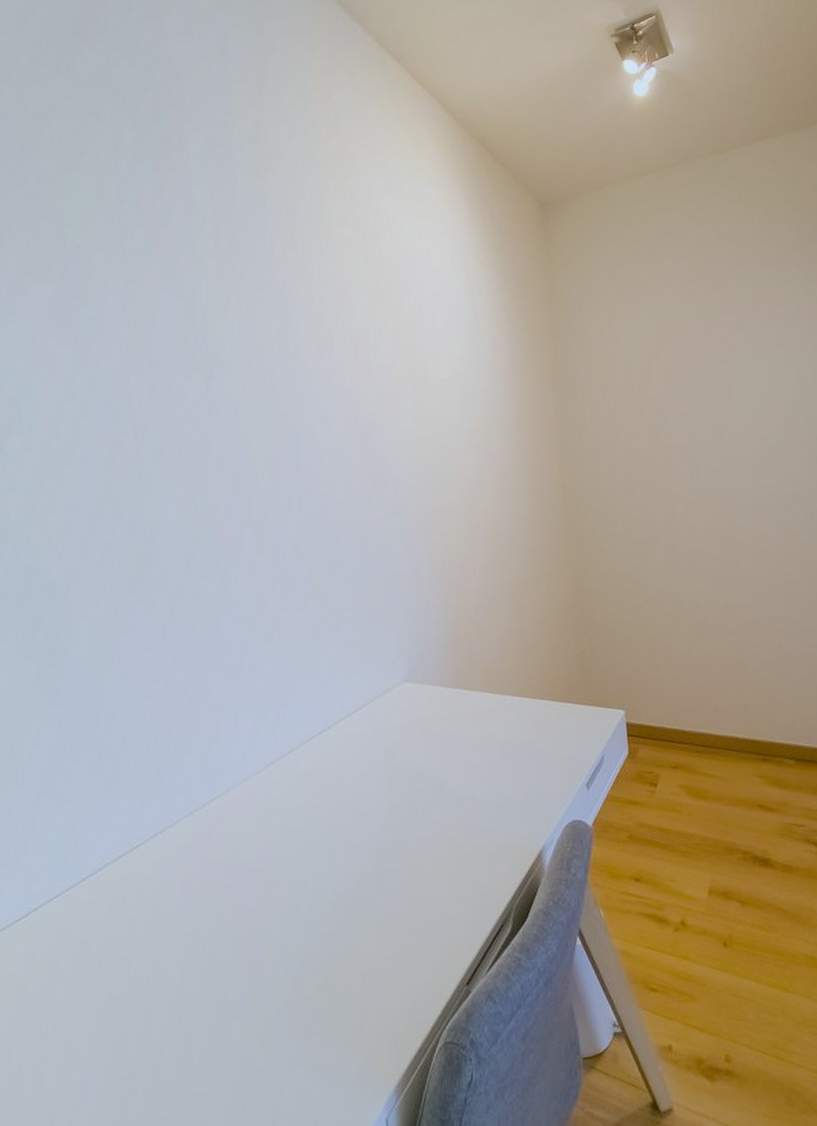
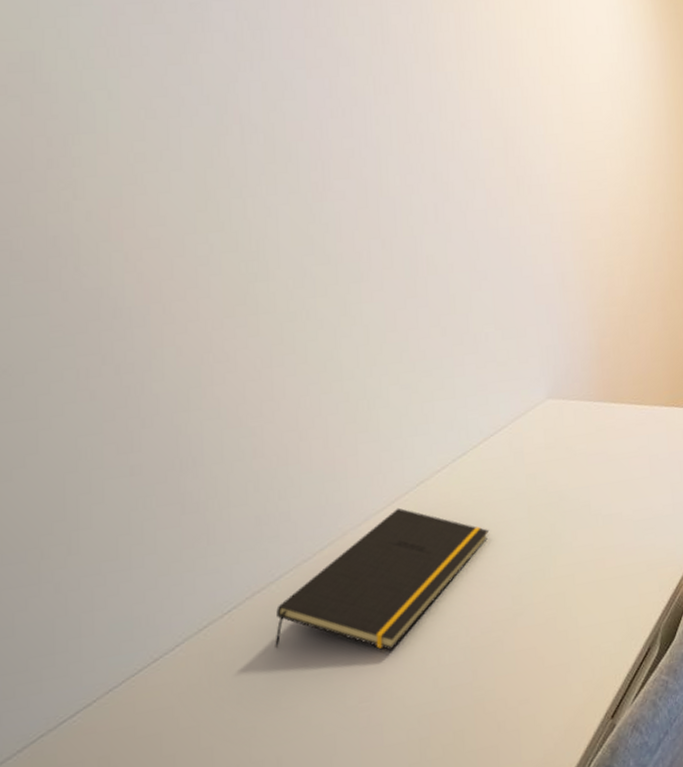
notepad: none [173,771,353,897] -> present [273,507,490,651]

